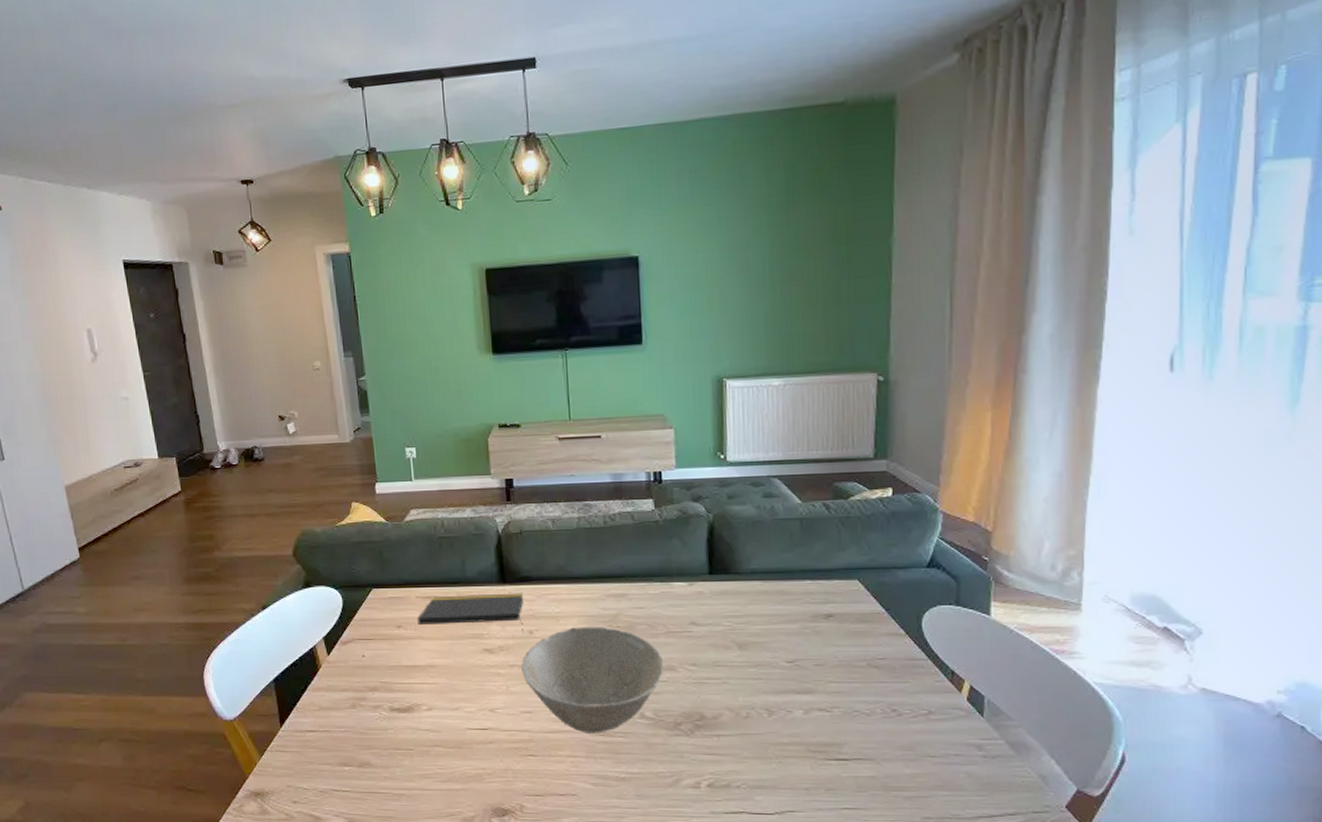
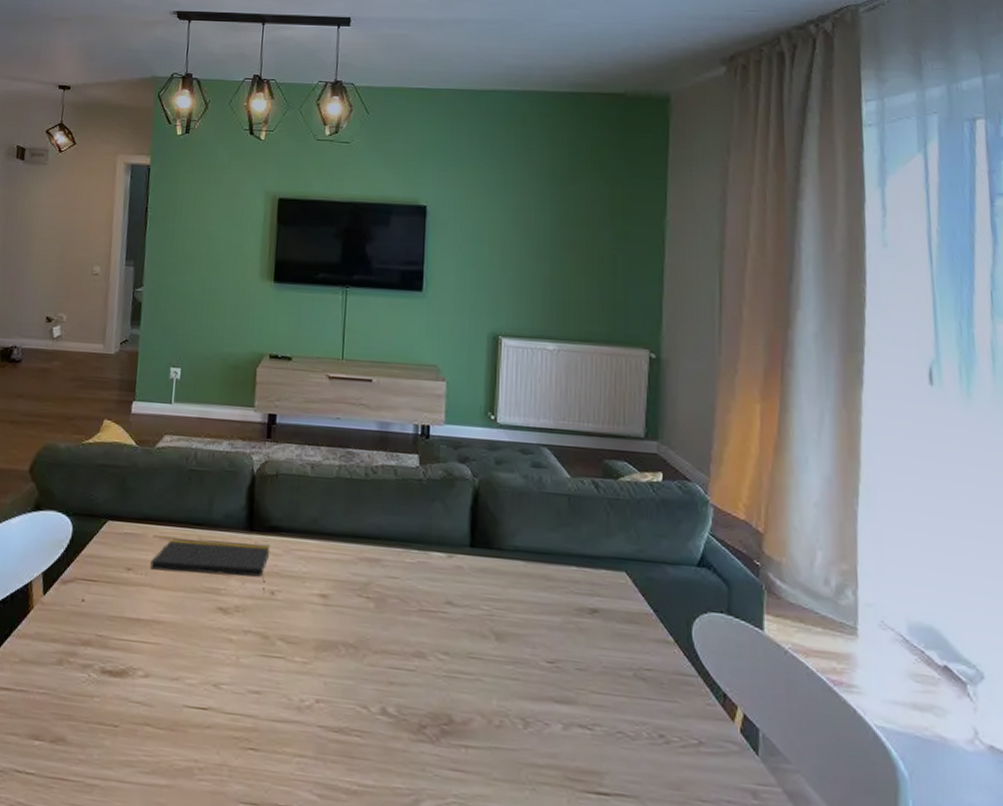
bowl: present [521,626,664,733] -> none [256,592,414,729]

